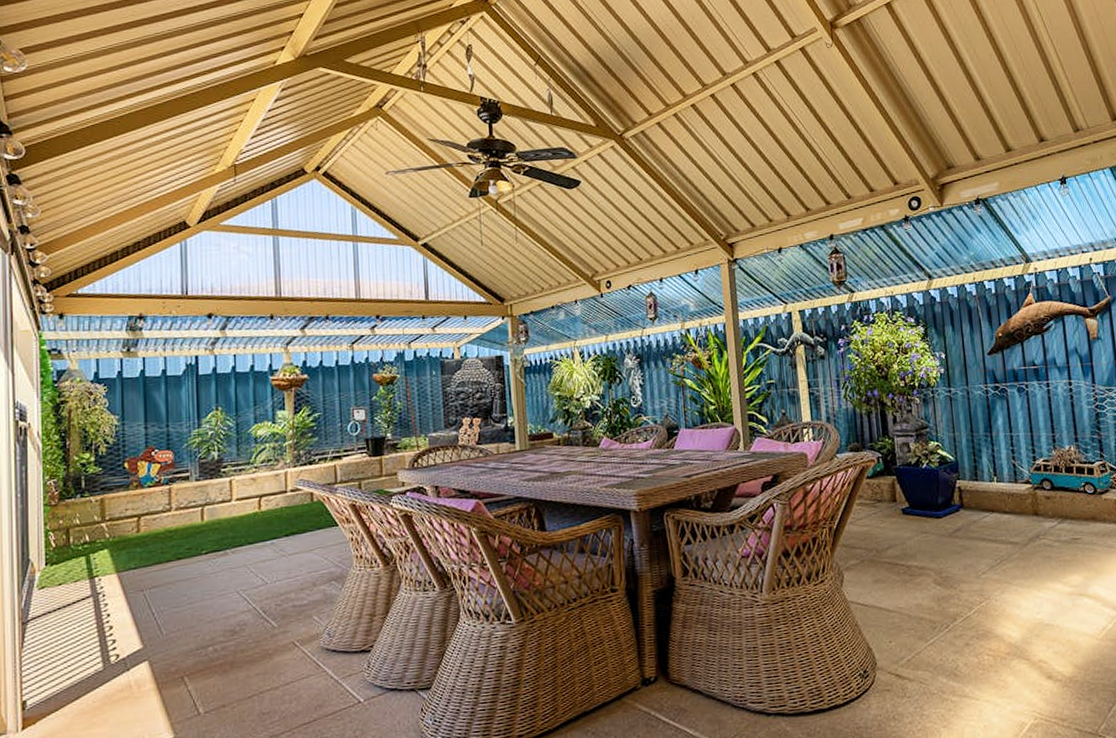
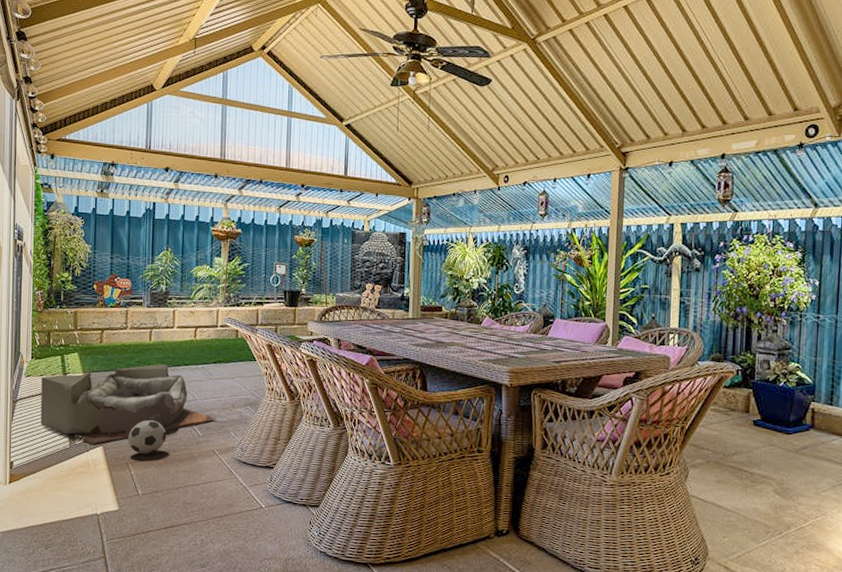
pet bed: none [60,547,294,662] -> present [40,364,216,445]
soccer ball: none [181,617,231,663] -> present [128,420,167,455]

